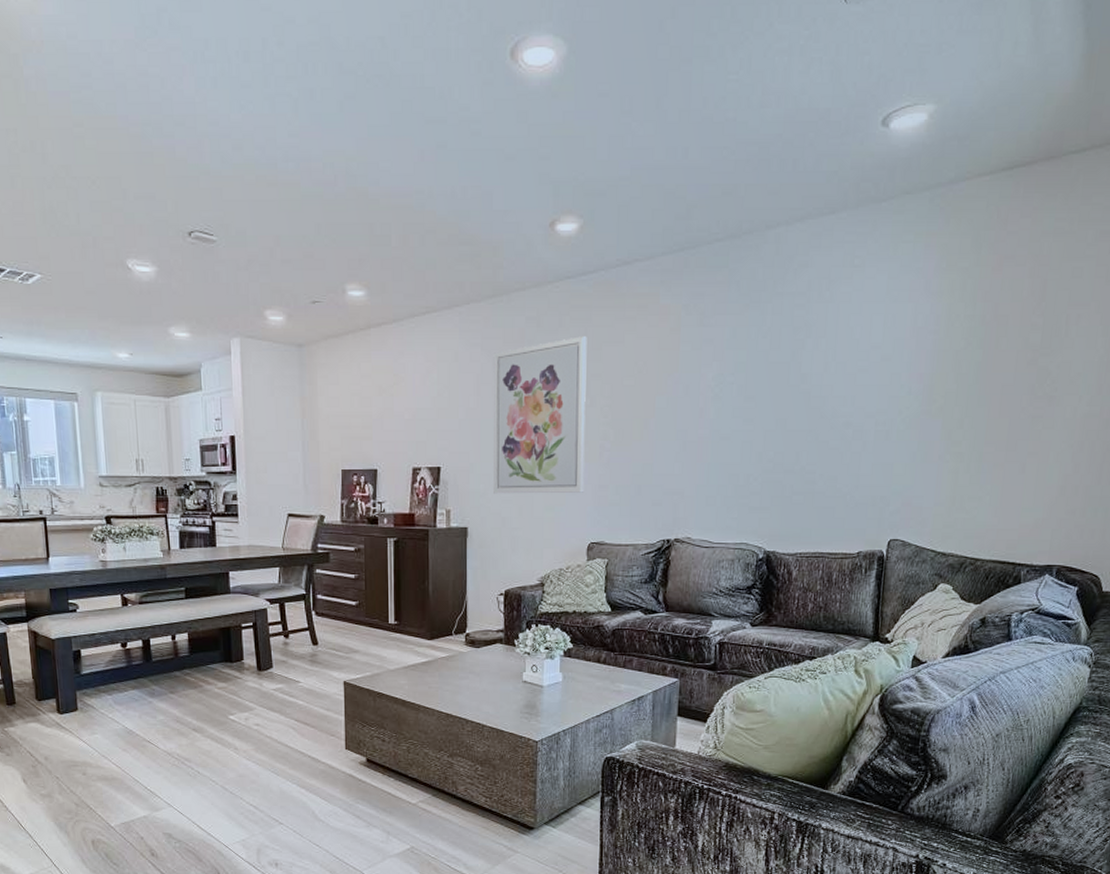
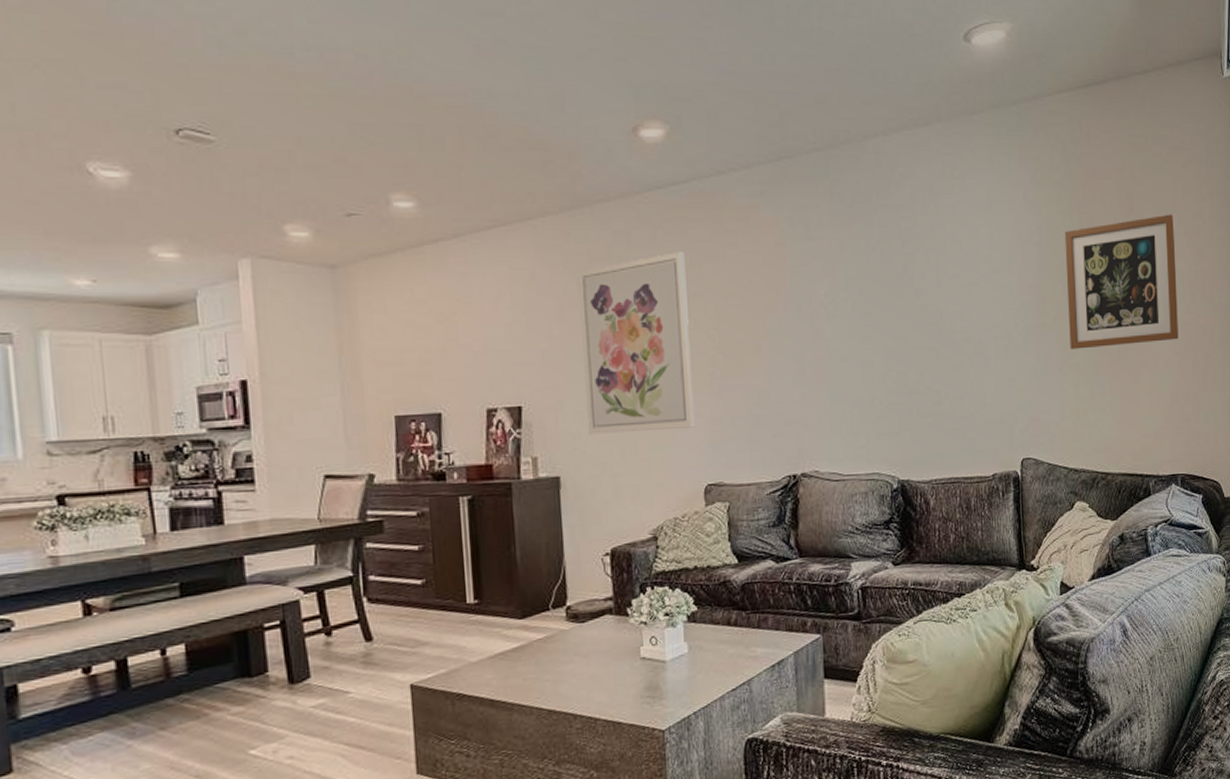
wall art: none [954,302,1091,438] -> present [1064,214,1179,350]

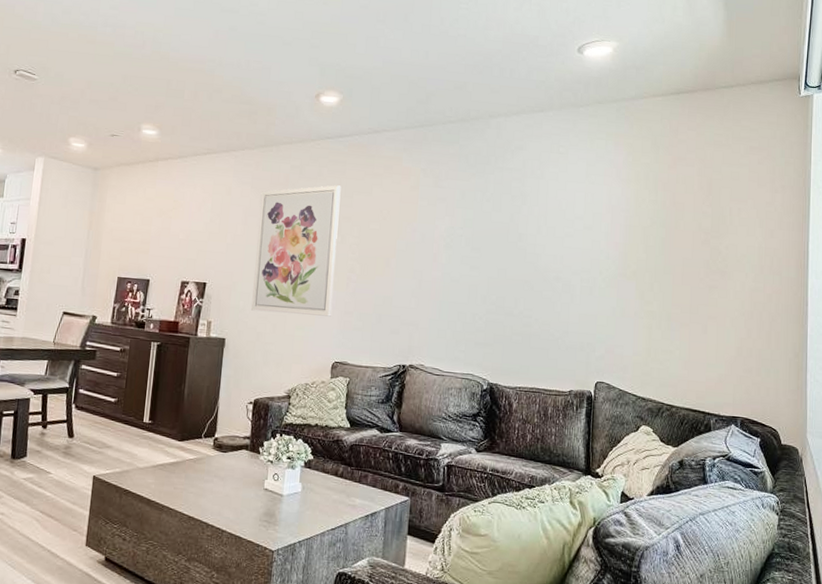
wall art: present [1064,214,1179,350] -> none [647,199,748,303]

